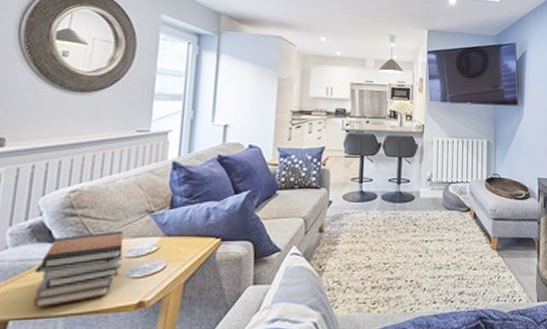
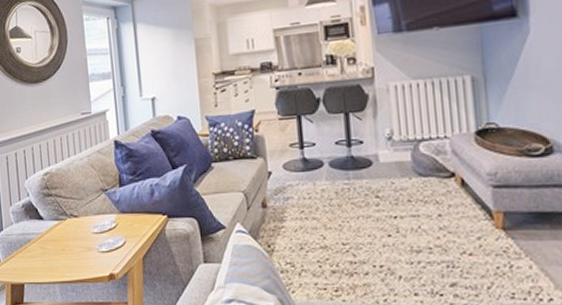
book stack: present [32,230,124,309] -> none [33,208,91,276]

